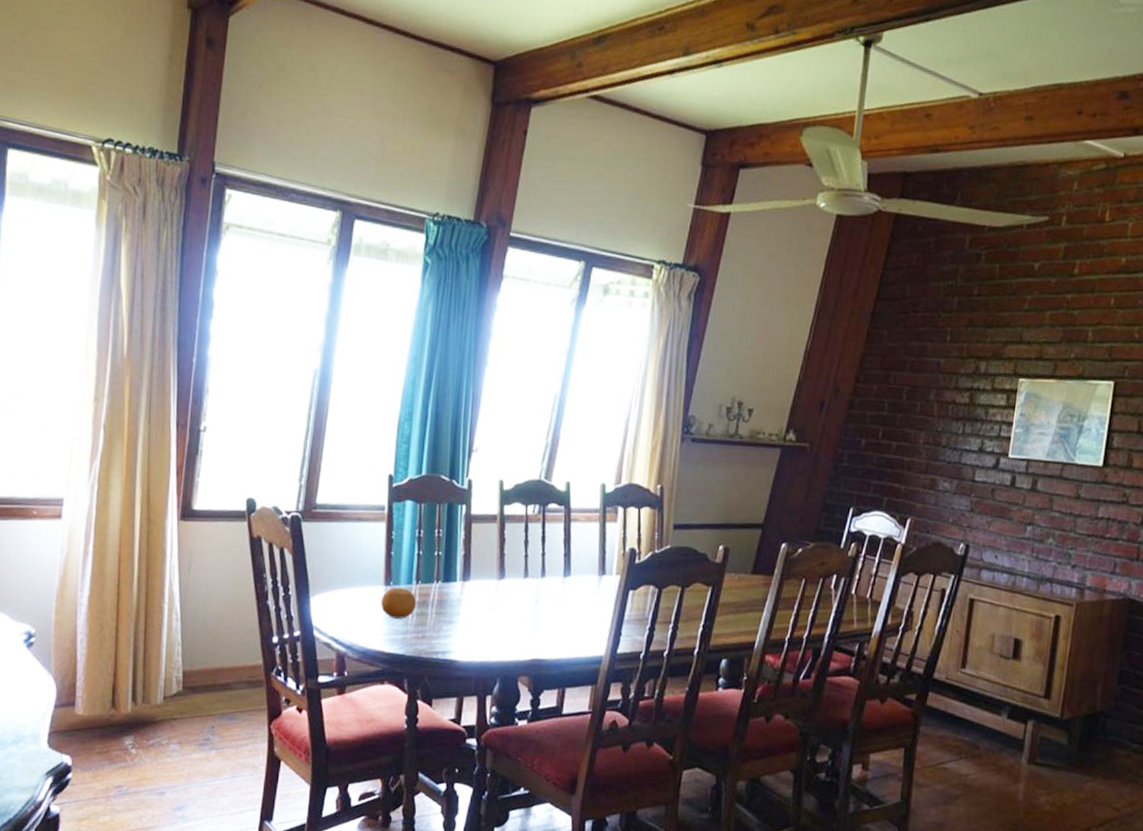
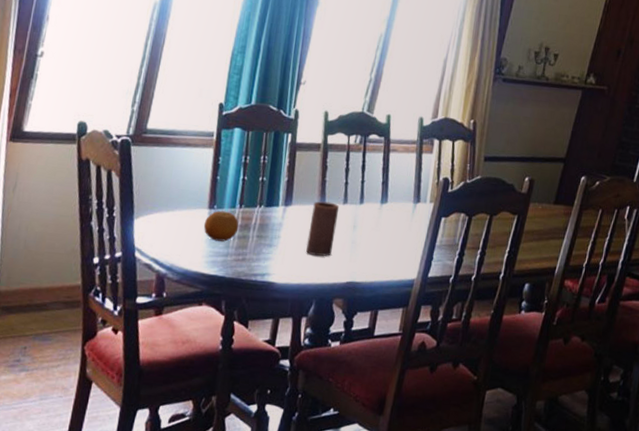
candle: none [487,575,519,633] -> present [306,201,339,256]

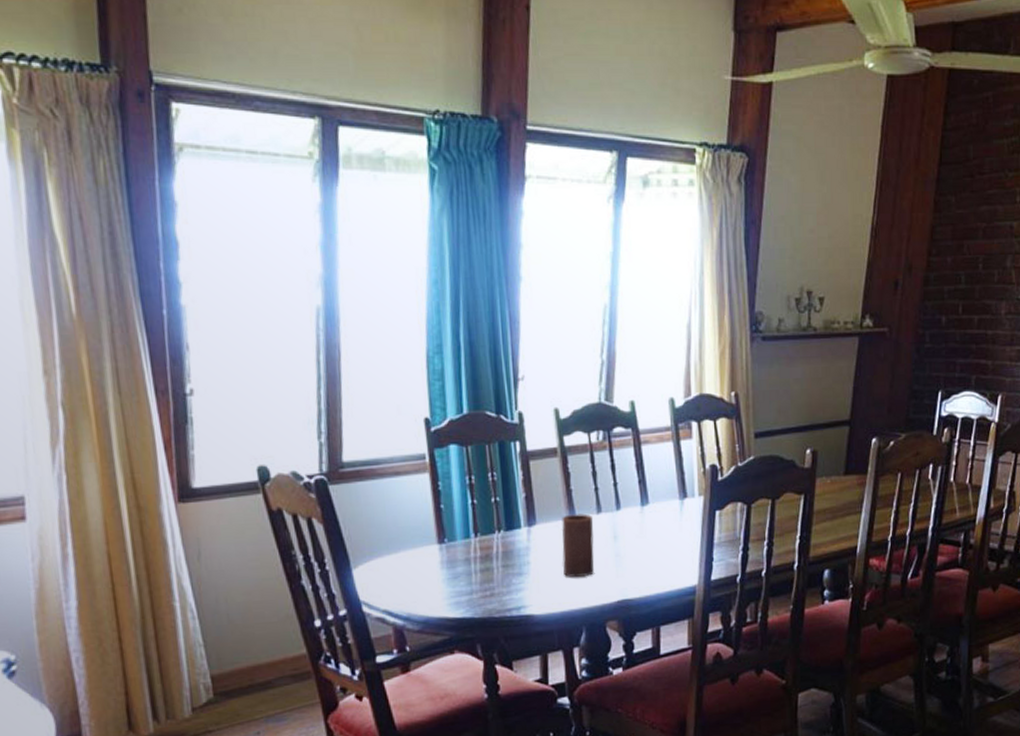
fruit: present [203,210,239,242] -> none [436,543,479,579]

